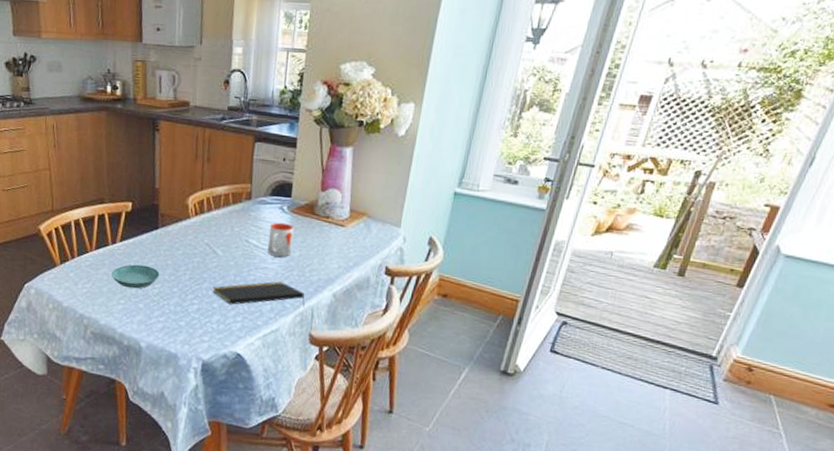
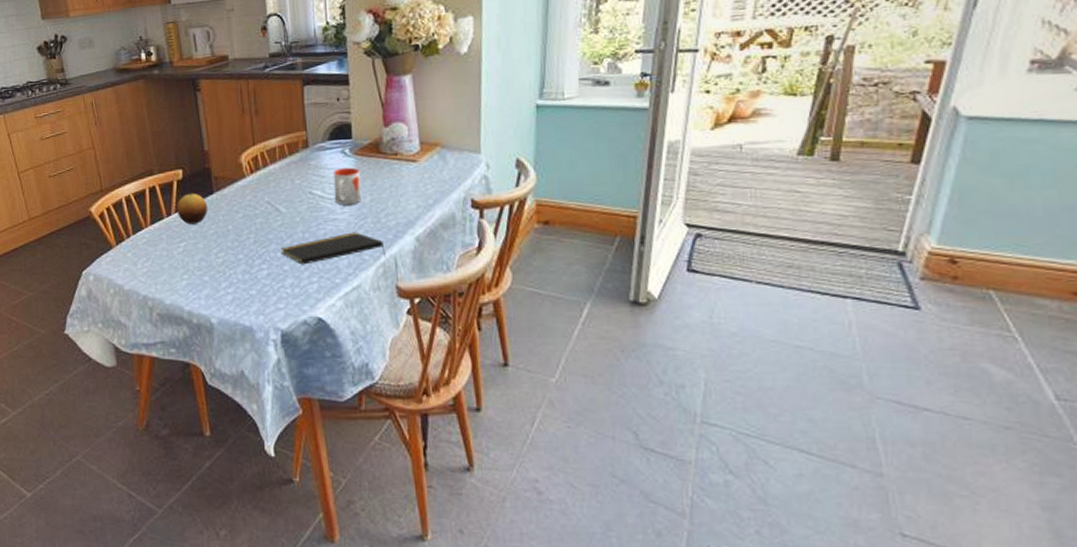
saucer: present [112,264,160,289] -> none [171,234,222,261]
fruit: none [121,225,152,255] -> present [176,193,208,224]

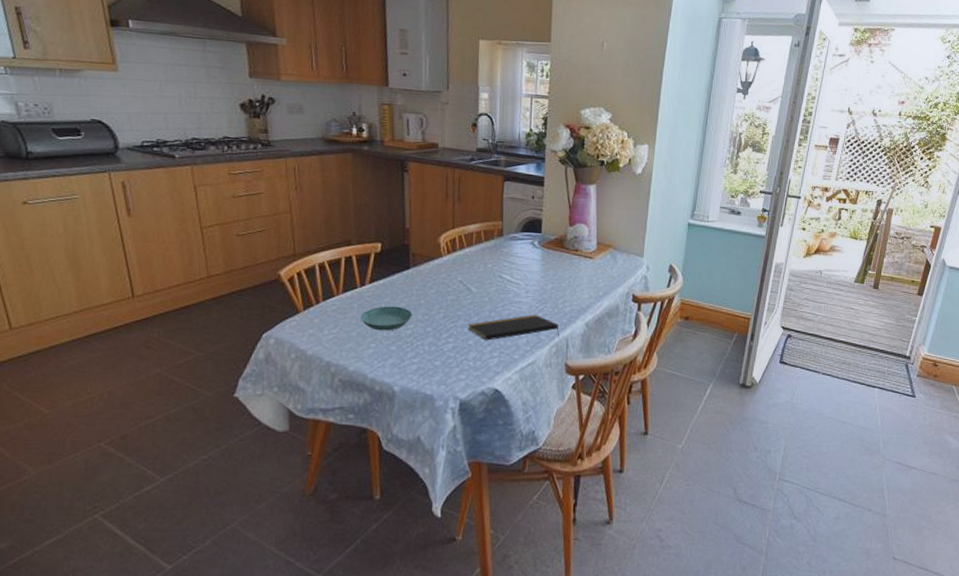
saucer: none [171,234,222,261] -> present [361,306,413,331]
fruit: present [176,193,208,224] -> none [371,266,403,296]
mug: present [333,167,361,205] -> none [520,257,546,290]

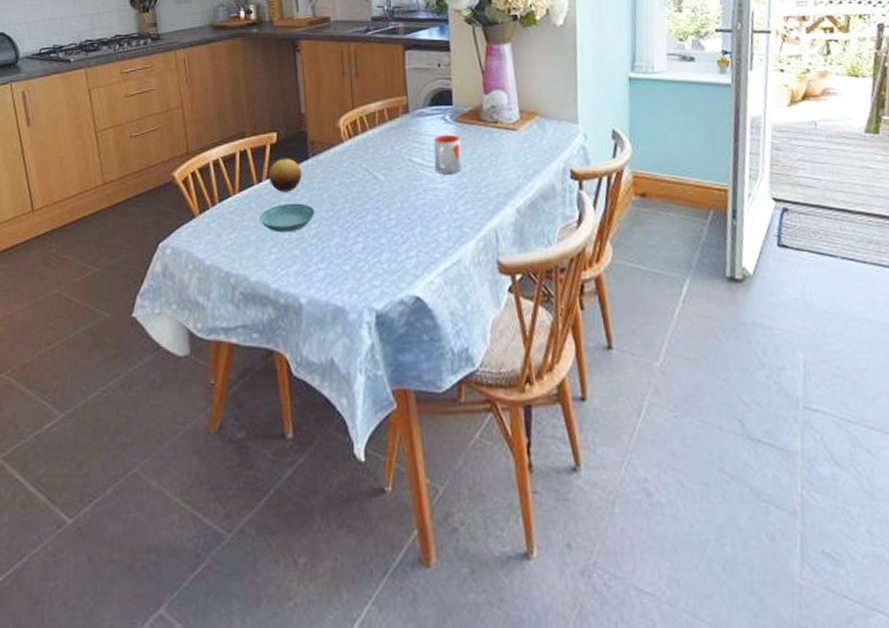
fruit: none [371,266,403,296] -> present [268,158,302,192]
notepad: present [467,314,559,341] -> none [377,202,486,238]
mug: none [520,257,546,290] -> present [433,134,462,173]

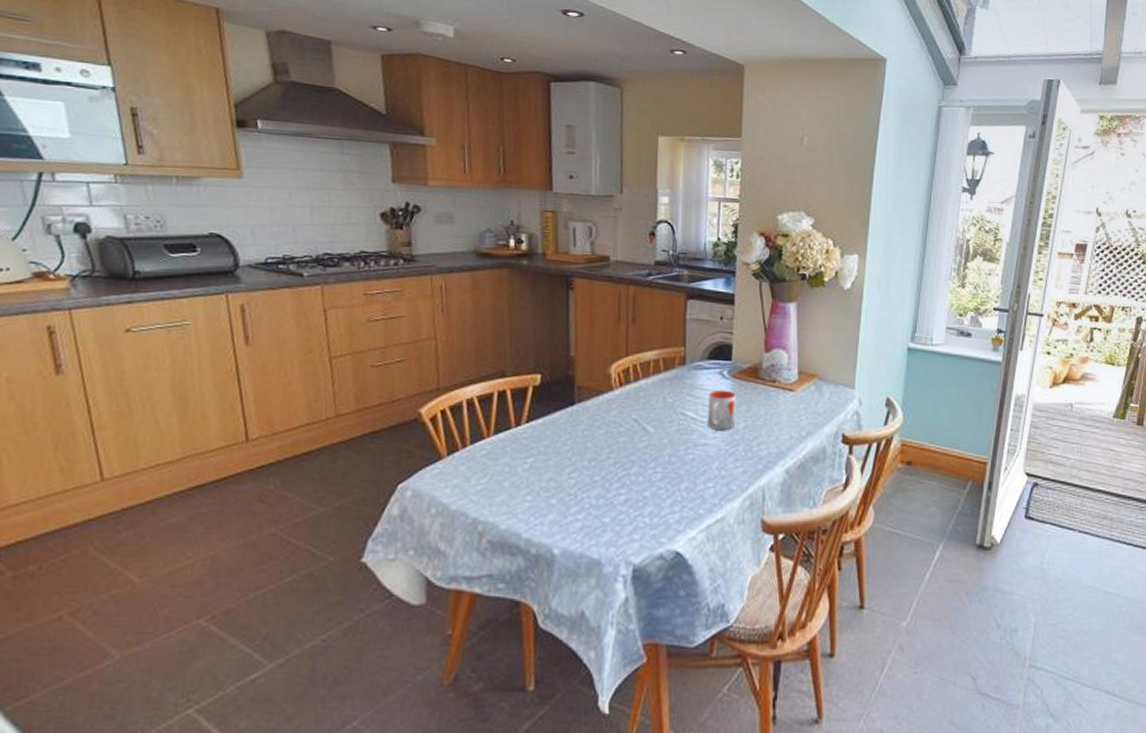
saucer: present [260,203,315,233] -> none [515,450,577,481]
fruit: present [268,158,302,192] -> none [528,402,566,438]

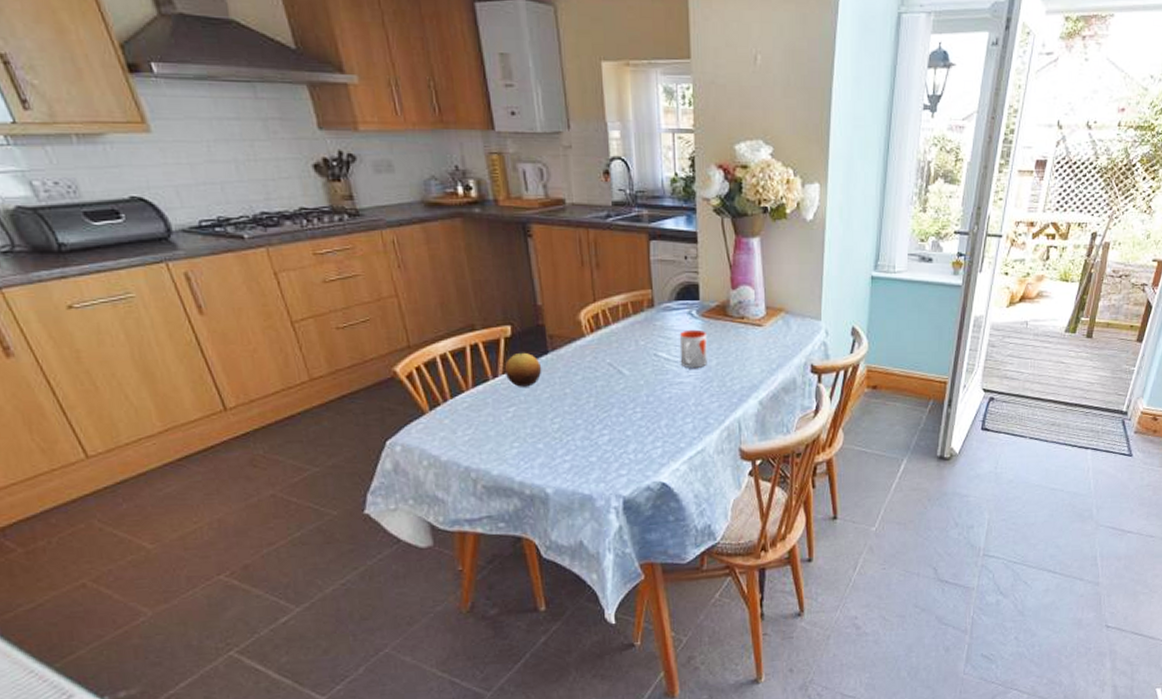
fruit: none [528,402,566,438] -> present [504,352,542,387]

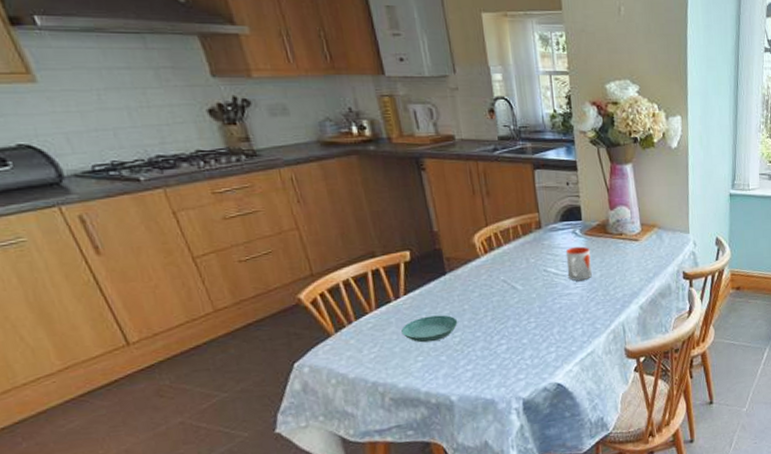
saucer: none [498,398,558,428] -> present [401,315,458,343]
fruit: present [504,352,542,387] -> none [405,274,442,306]

